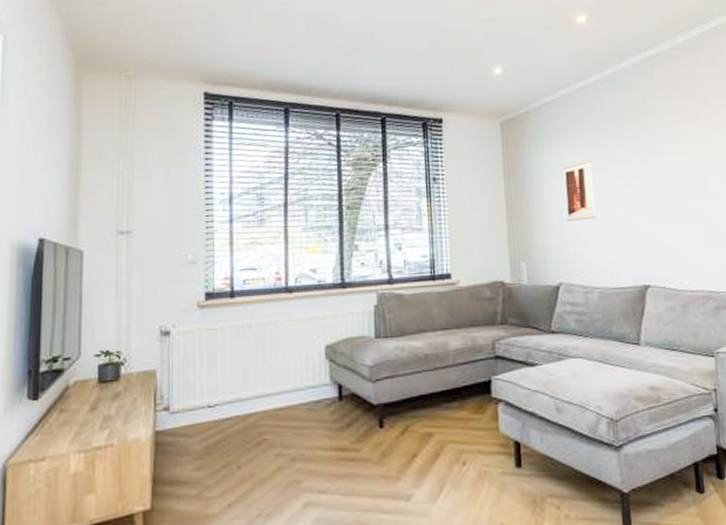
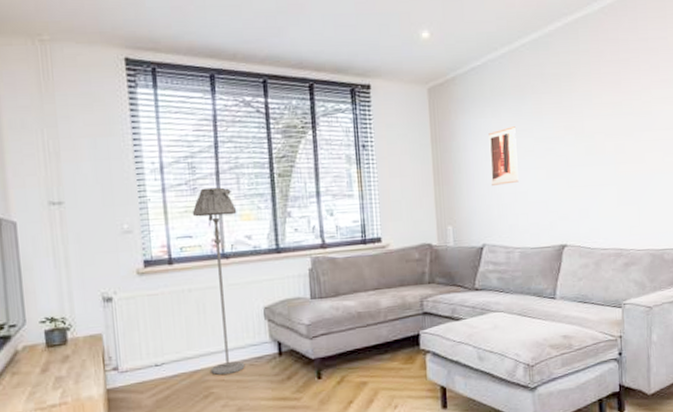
floor lamp: none [258,219,303,419] -> present [192,187,245,375]

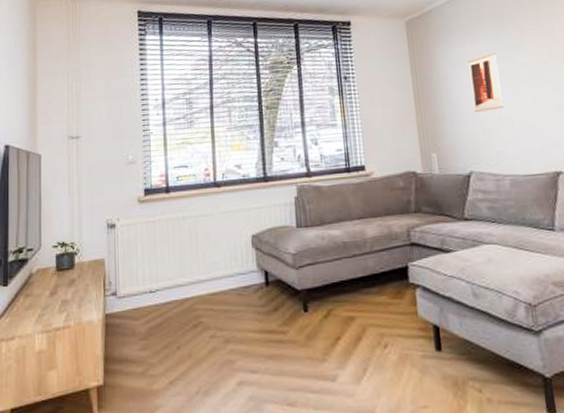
floor lamp: present [192,187,245,375] -> none [188,120,233,304]

